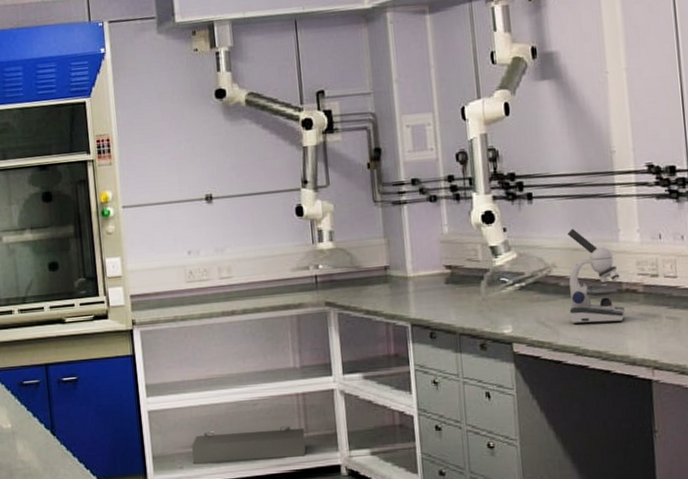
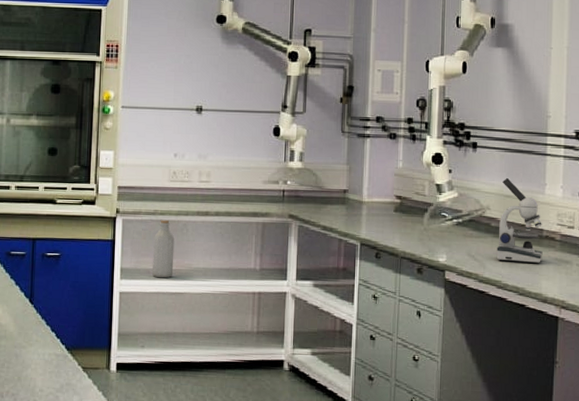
bottle: none [177,325,205,391] -> present [151,219,175,279]
storage bin: present [192,426,307,465] -> none [154,317,256,349]

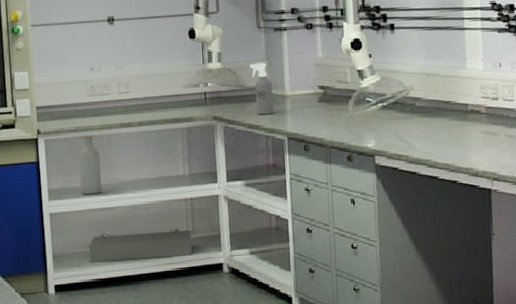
storage bin: none [154,317,256,349] -> present [89,228,193,263]
spray bottle: none [330,166,350,219] -> present [249,62,273,115]
microscope: present [496,177,543,264] -> none [423,56,470,140]

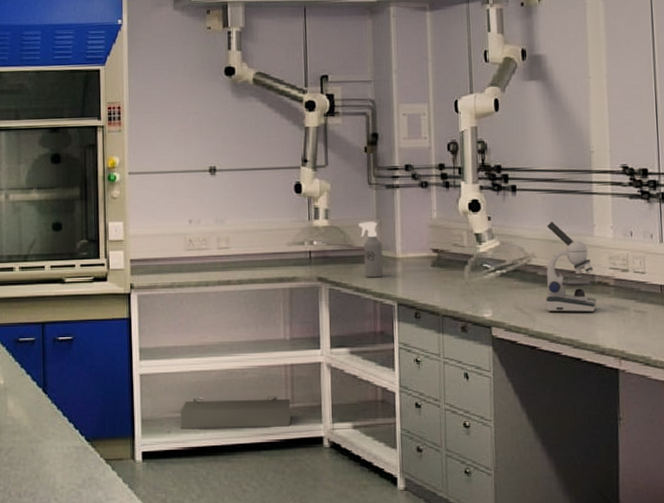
bottle: present [78,135,102,195] -> none [172,292,197,356]
microscope: none [423,56,470,140] -> present [546,221,597,313]

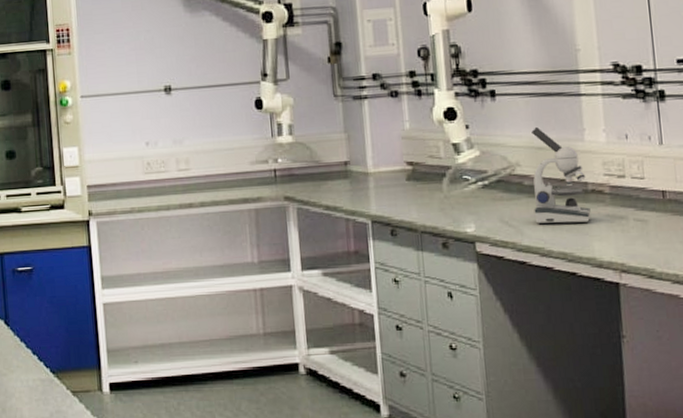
storage bin: present [181,396,291,430] -> none [147,322,264,360]
spray bottle: present [359,221,383,278] -> none [325,135,354,195]

